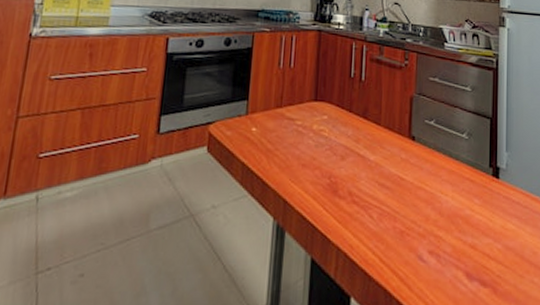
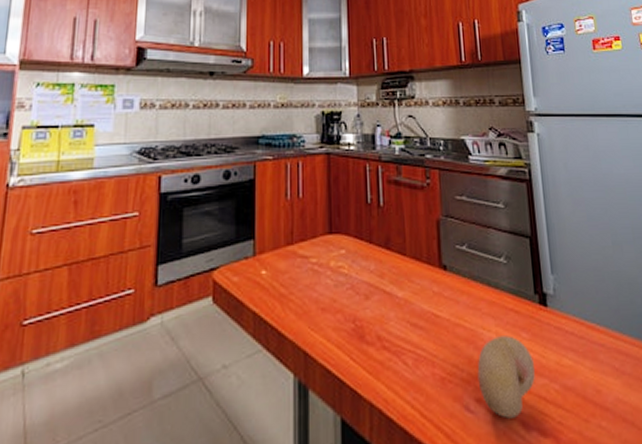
fruit: none [432,200,482,269] -> present [477,335,535,419]

